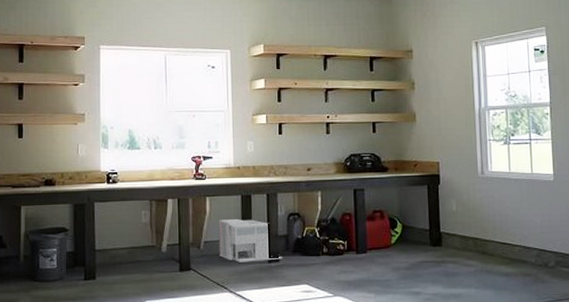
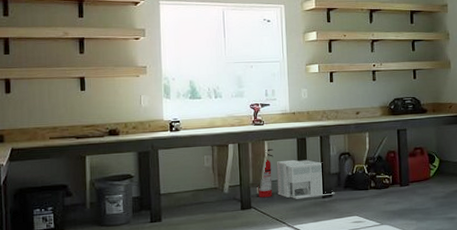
fire extinguisher: none [197,205,215,259] -> present [257,148,273,198]

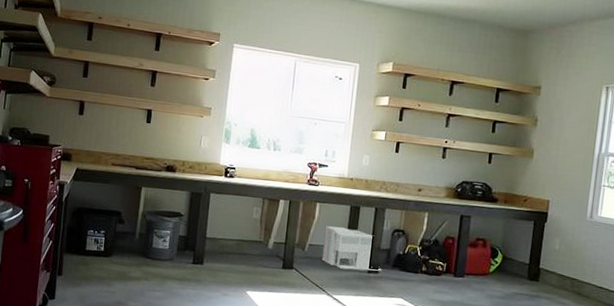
fire extinguisher: present [257,148,273,198] -> none [301,211,324,262]

